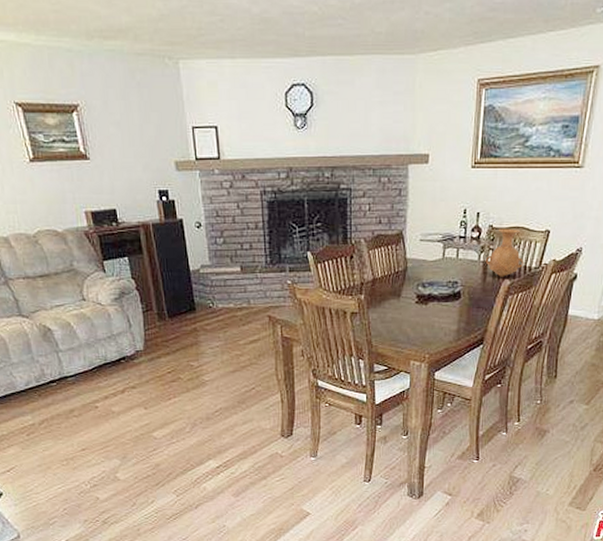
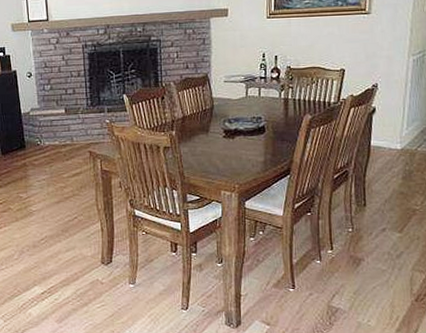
vase: present [485,228,524,277] -> none [286,68,323,112]

